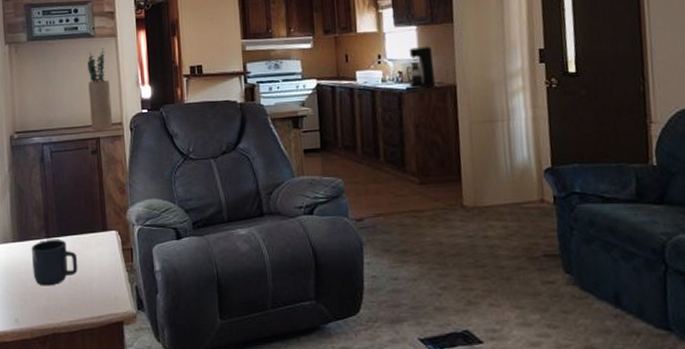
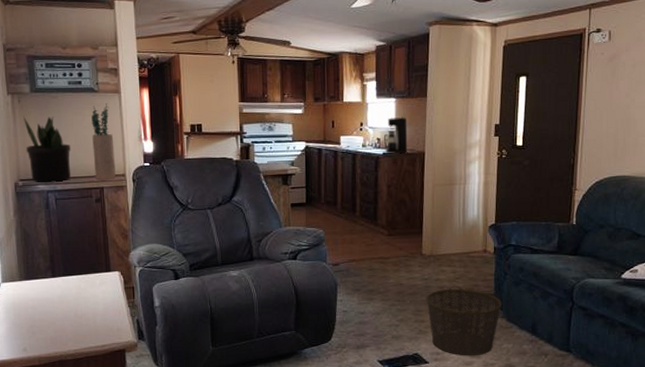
planter: none [20,64,67,135] -> present [23,116,71,183]
mug: present [31,239,78,286] -> none [37,278,83,320]
basket: none [472,244,571,335] -> present [426,286,502,356]

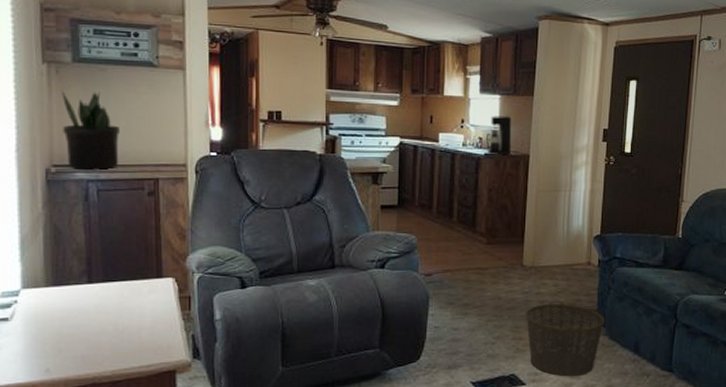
vase: present [91,103,116,181] -> none [148,80,175,171]

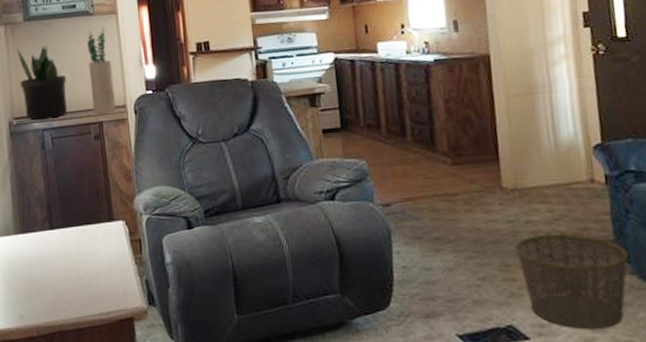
vase: none [148,80,175,171] -> present [87,26,116,114]
coffee maker: present [485,116,512,155] -> none [432,13,467,61]

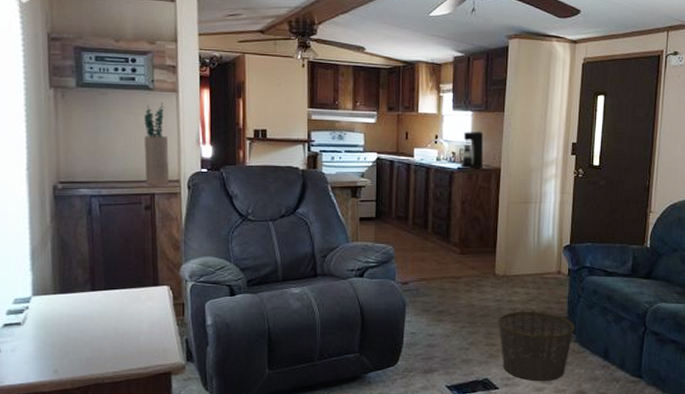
planter: present [17,45,68,121] -> none [67,112,120,187]
coffee maker: none [432,13,467,61] -> present [458,131,484,169]

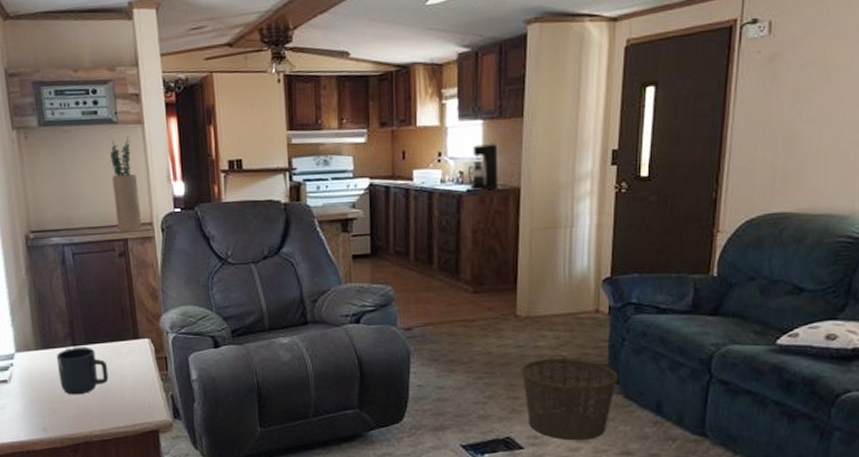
mug: none [74,292,125,338] -> present [56,347,109,395]

